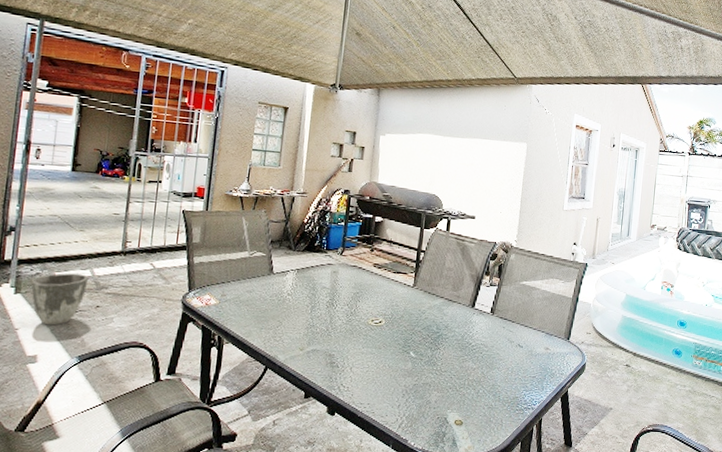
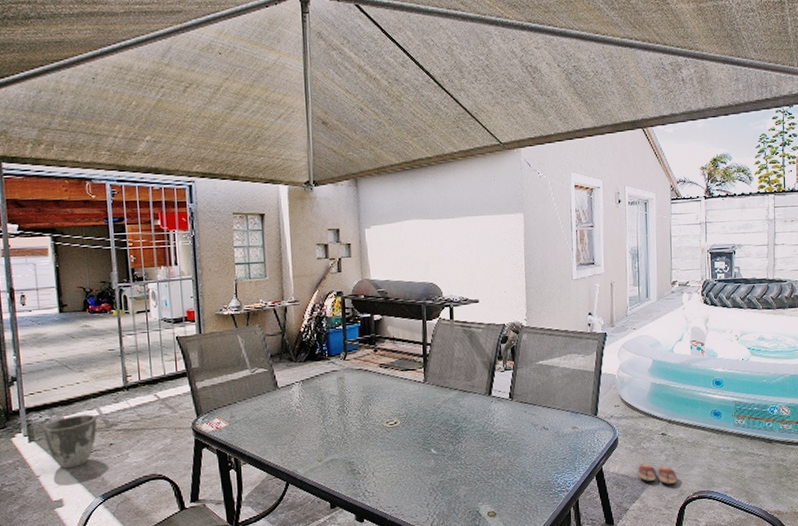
flip-flop: none [600,390,635,414] -> present [638,462,677,484]

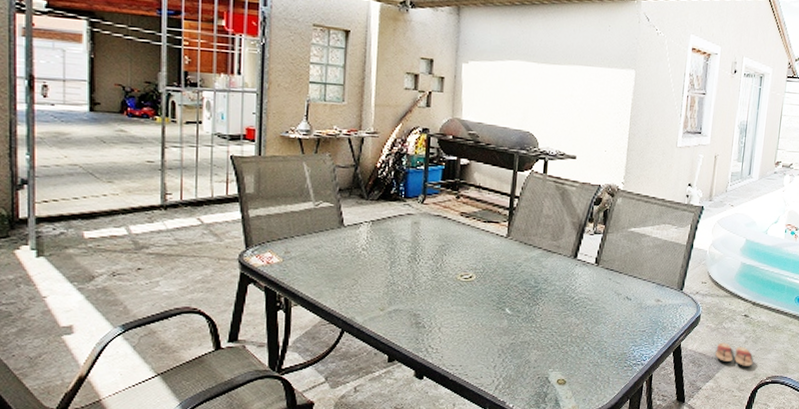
planter pot: present [43,414,97,469] -> none [56,232,125,292]

